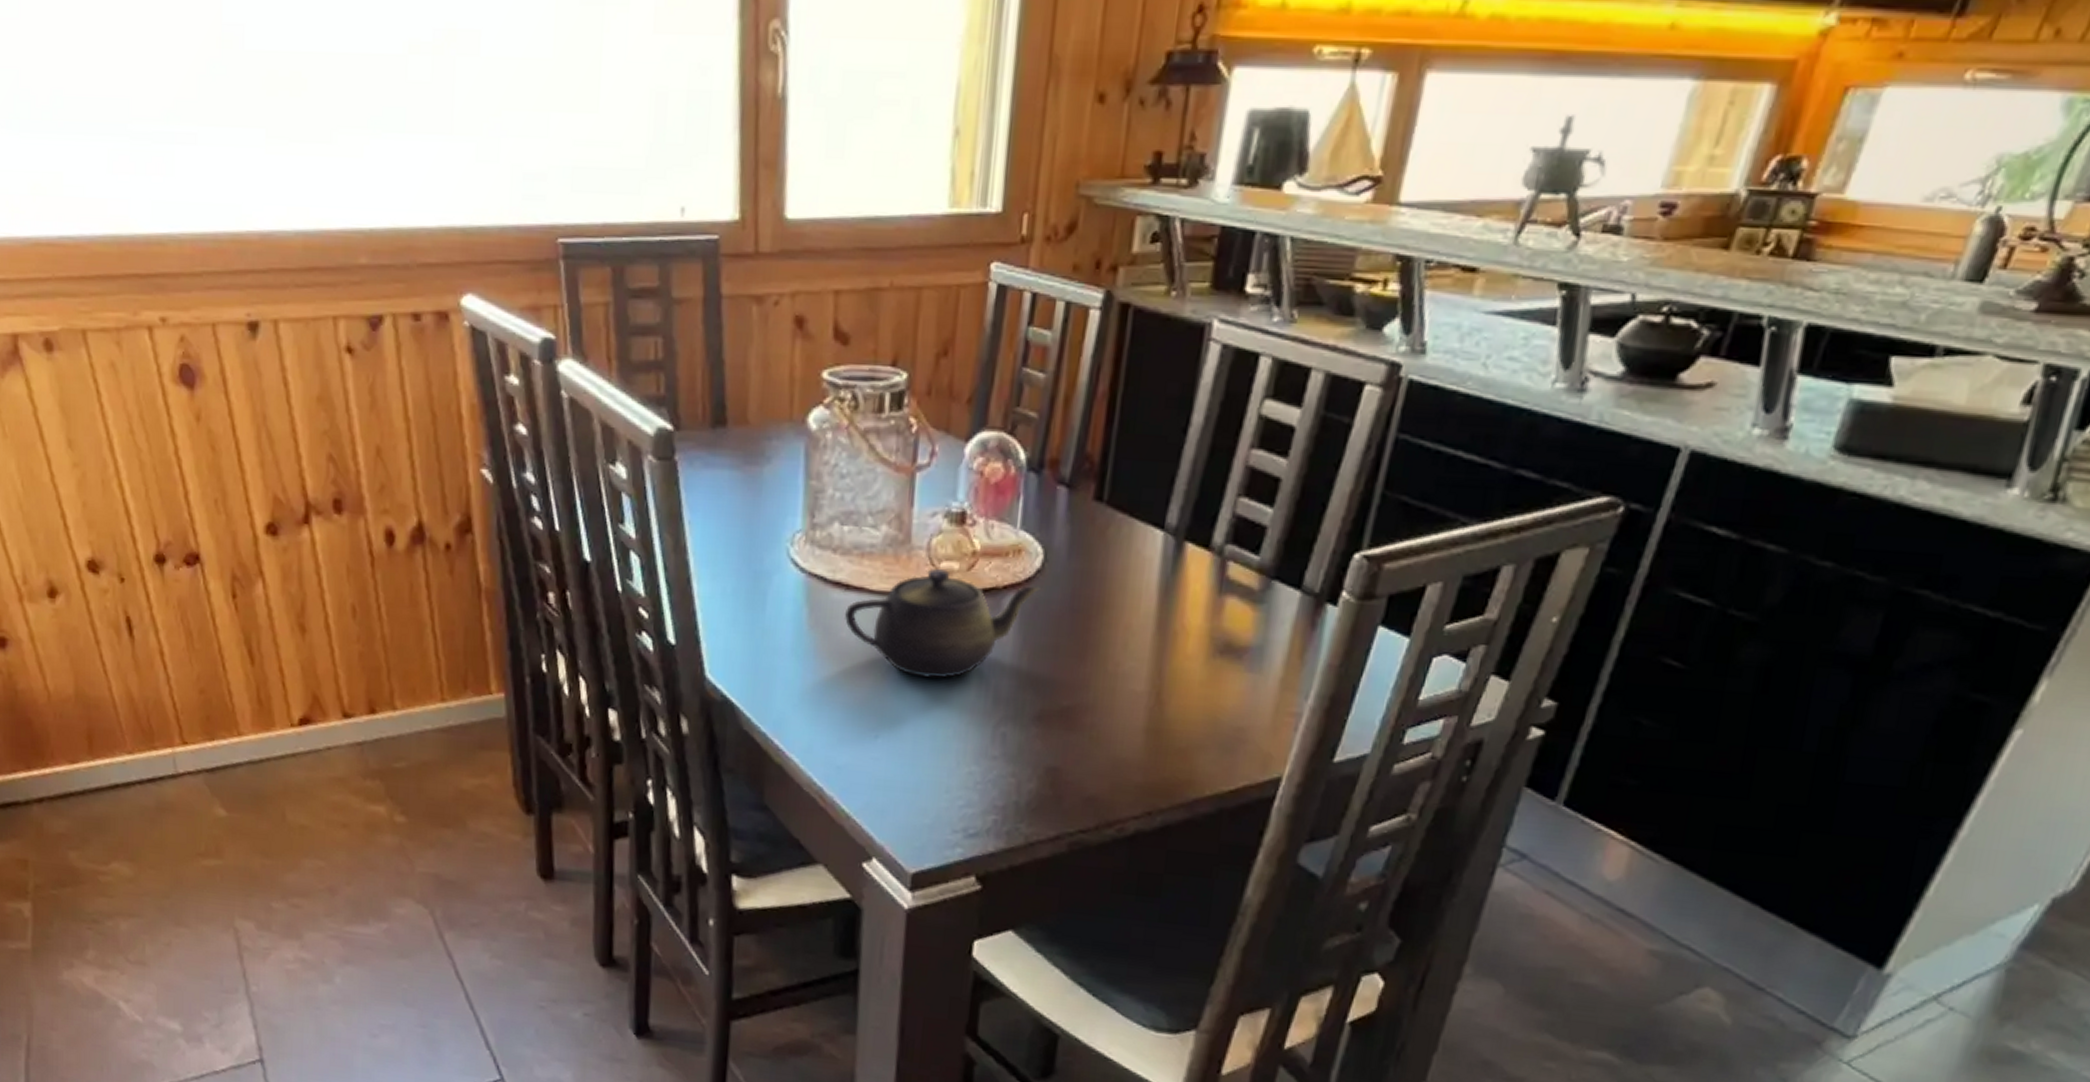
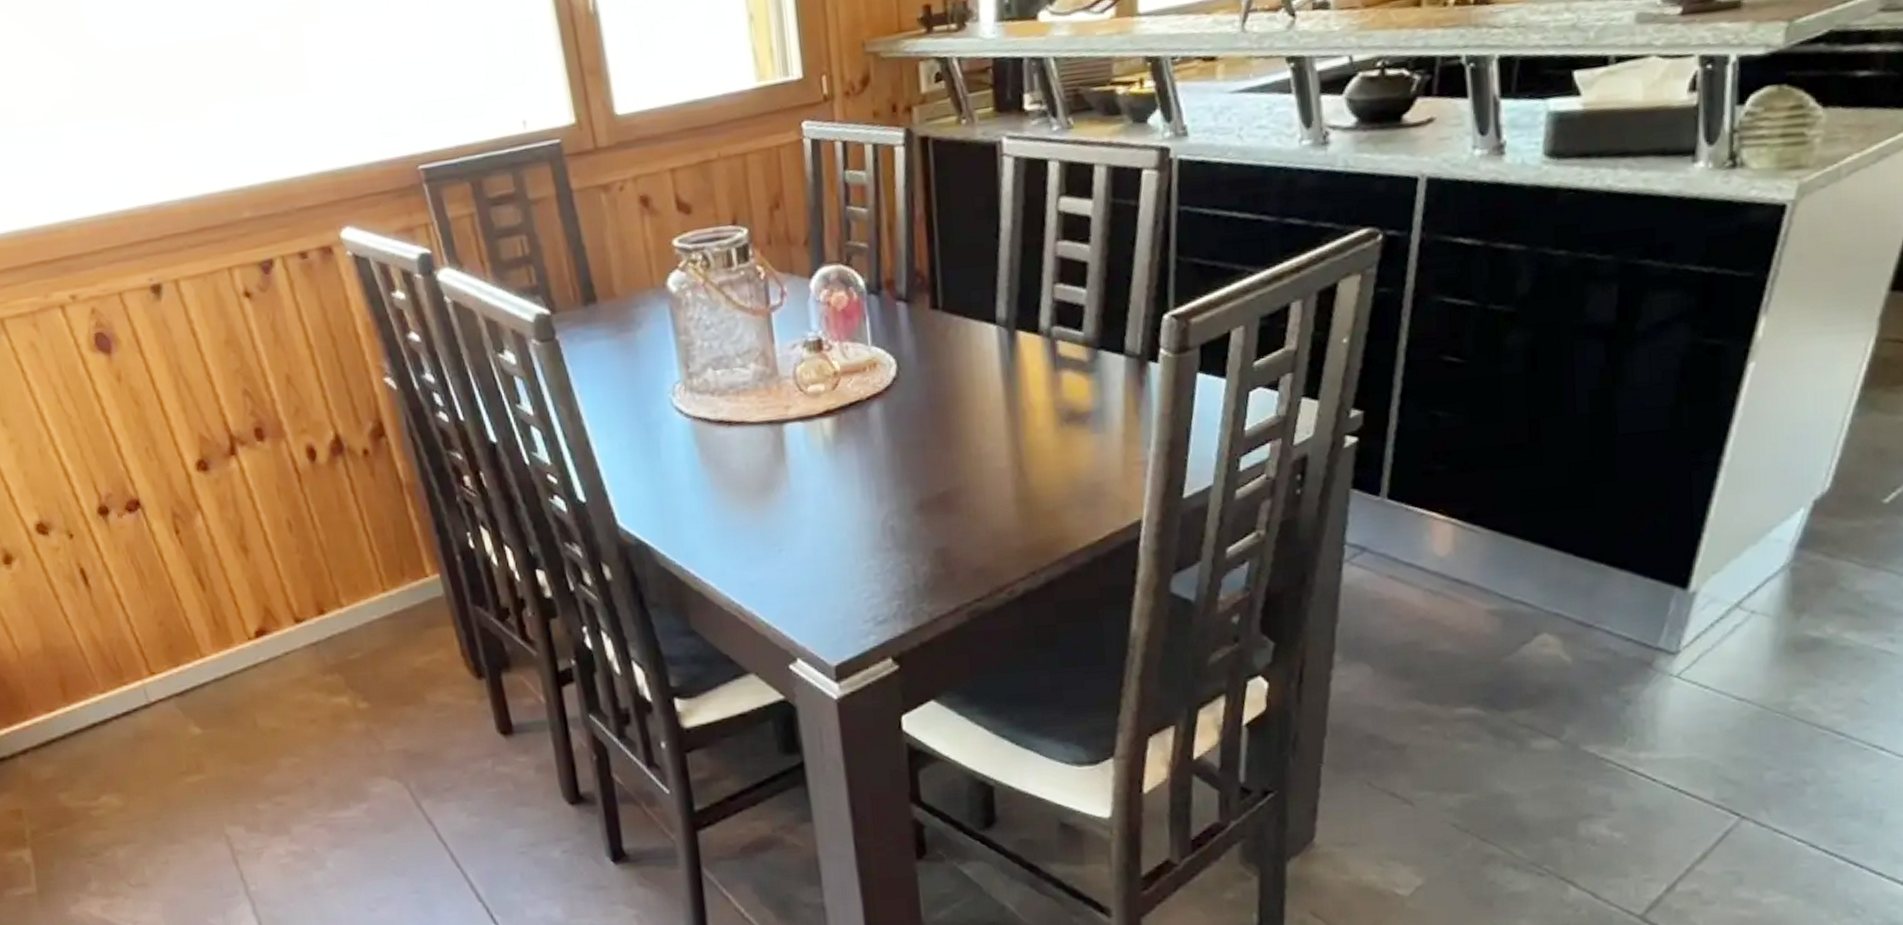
teapot: present [844,569,1040,679] -> none [731,392,899,491]

